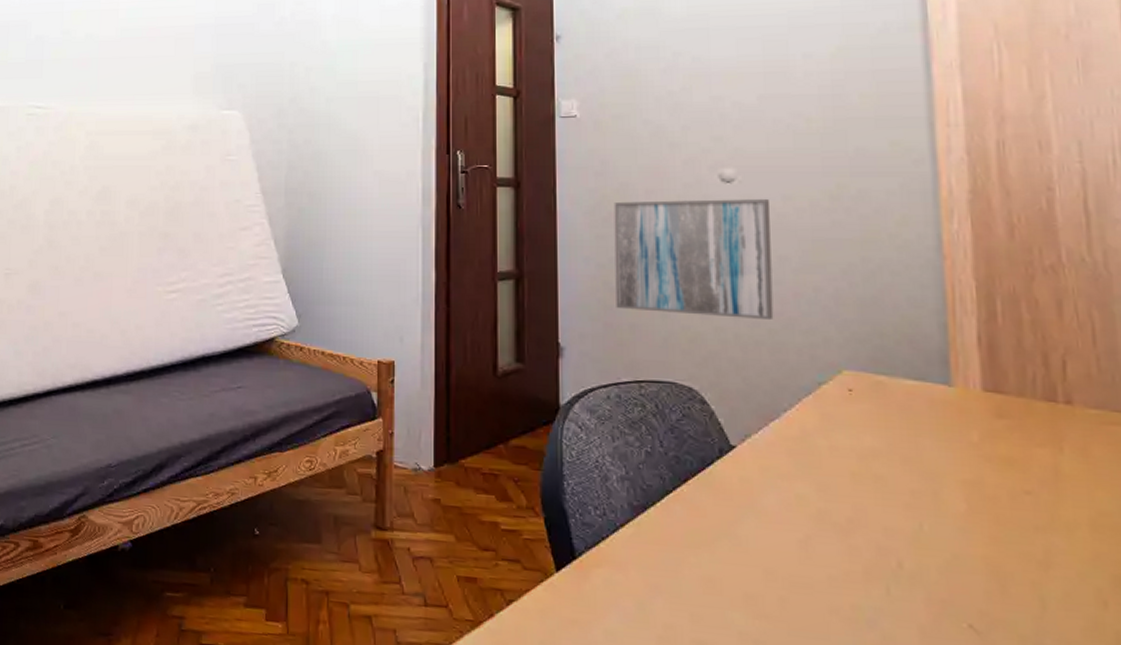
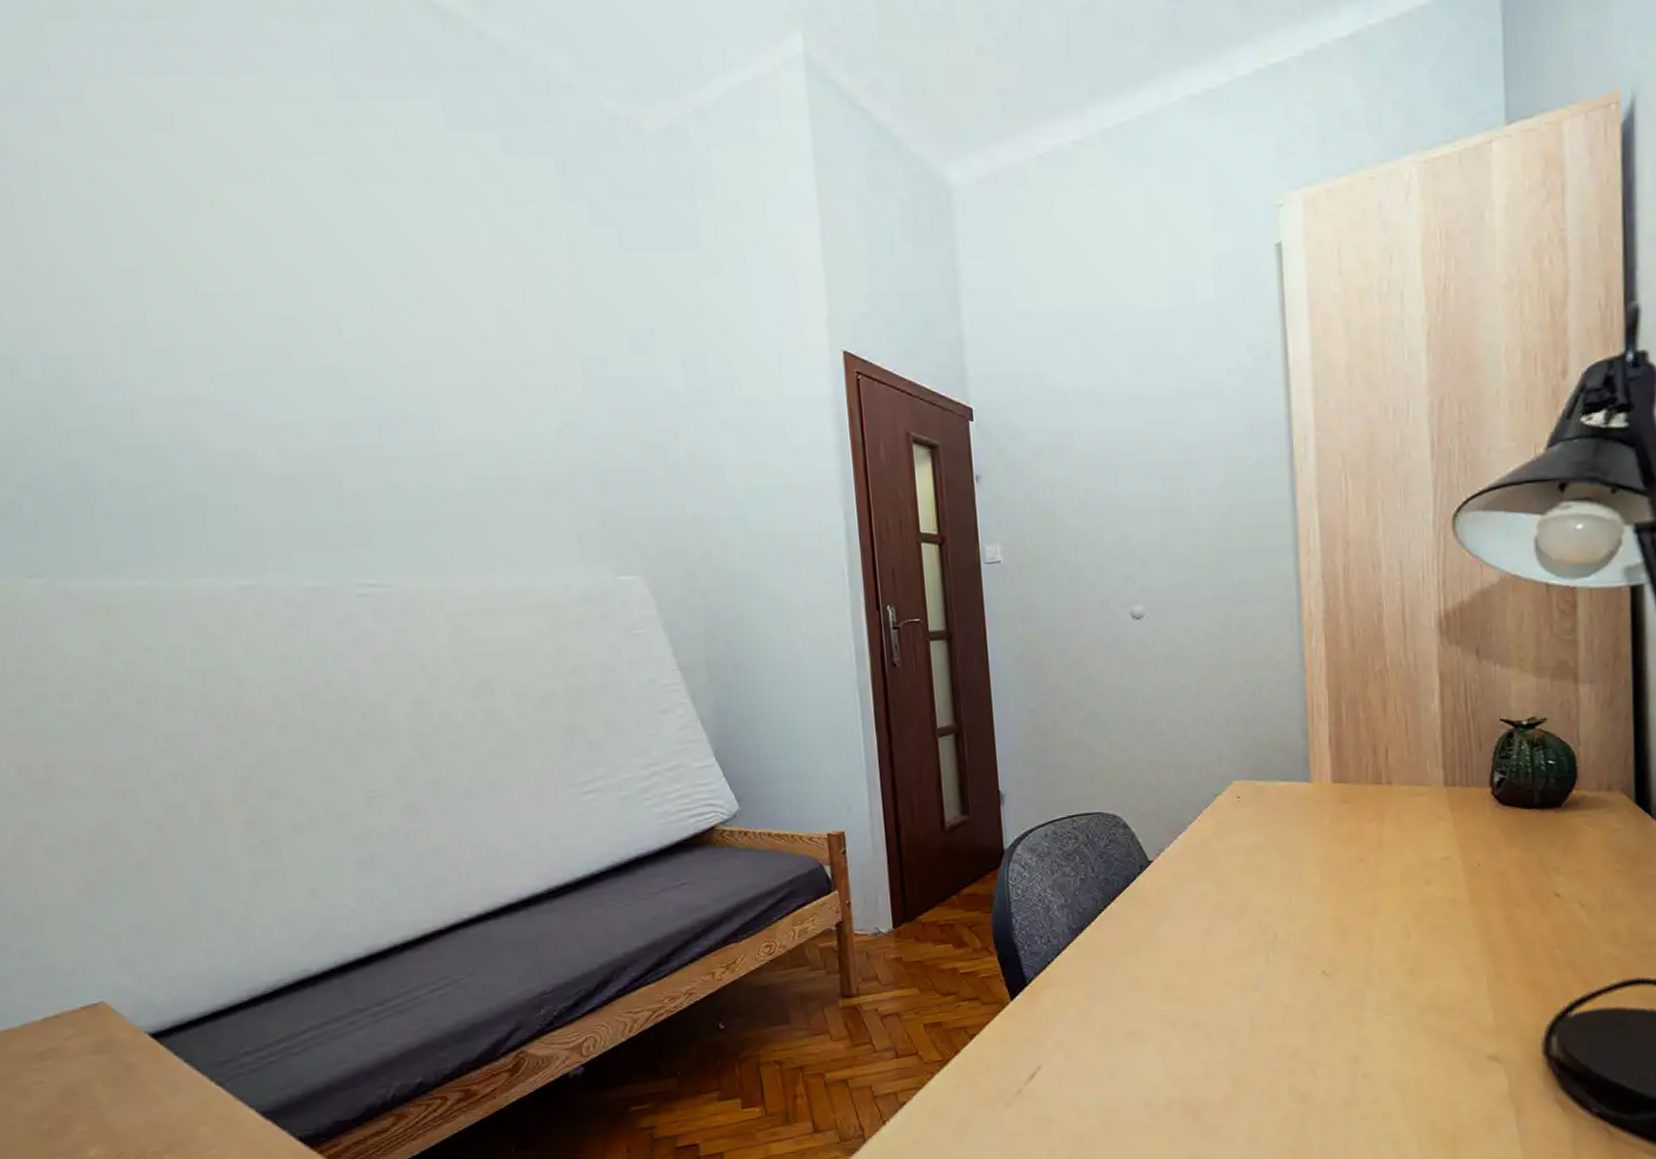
wall art: present [614,199,774,321] -> none [1040,632,1179,751]

